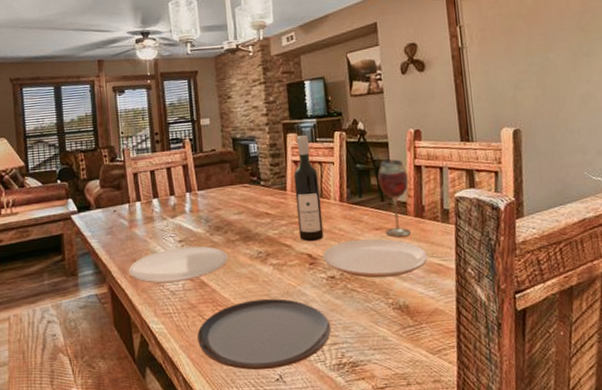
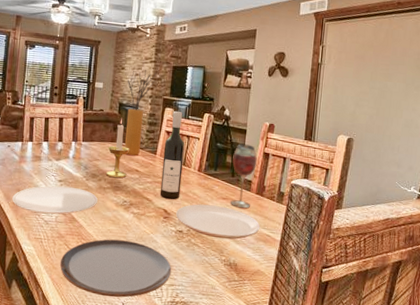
candlestick: none [228,155,257,227] -> present [105,118,129,179]
vase: none [236,94,269,198] -> present [124,70,157,156]

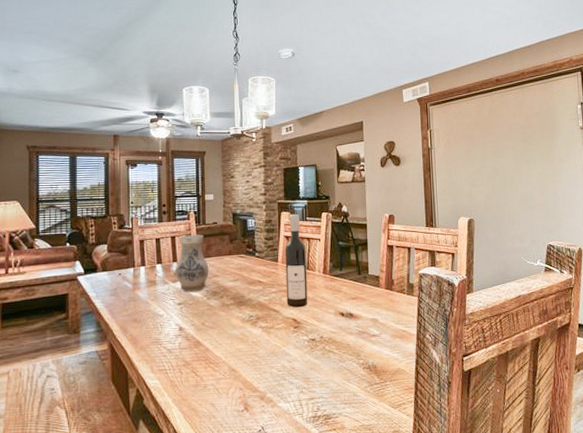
plate: present [12,185,98,215] -> none [129,308,222,342]
plate: present [59,239,172,298] -> none [189,358,310,422]
ceramic pitcher: none [60,118,91,172] -> present [176,235,209,293]
candlestick: present [105,118,129,179] -> none [226,229,250,293]
vase: present [124,70,157,156] -> none [238,175,268,267]
plate: present [176,204,260,240] -> none [306,307,395,342]
wineglass: present [230,144,257,209] -> none [357,239,382,306]

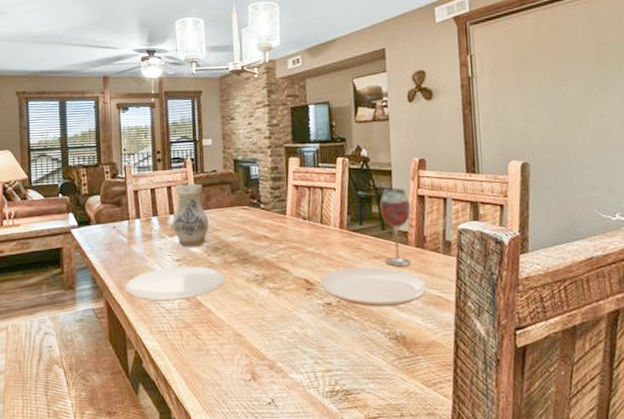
plate: none [129,308,222,342] -> present [126,266,224,302]
bottle: present [285,213,308,308] -> none [294,159,322,267]
plate: none [306,307,395,342] -> present [320,267,428,307]
wineglass: none [357,239,382,306] -> present [380,188,411,267]

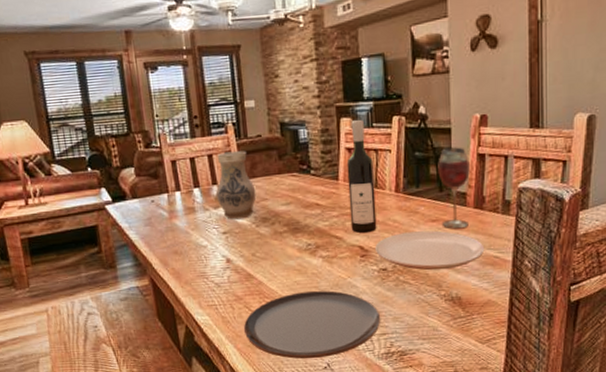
plate: present [126,266,224,302] -> none [170,237,275,276]
plate: none [190,323,326,393] -> present [243,290,381,359]
bottle: none [294,159,322,267] -> present [346,119,377,234]

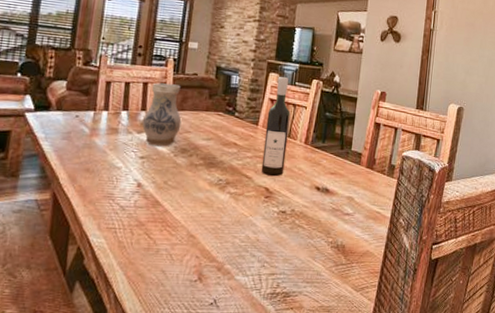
plate: present [243,290,381,359] -> none [137,225,273,294]
plate: present [375,230,485,271] -> none [279,180,370,219]
wineglass: present [438,147,470,229] -> none [338,113,368,184]

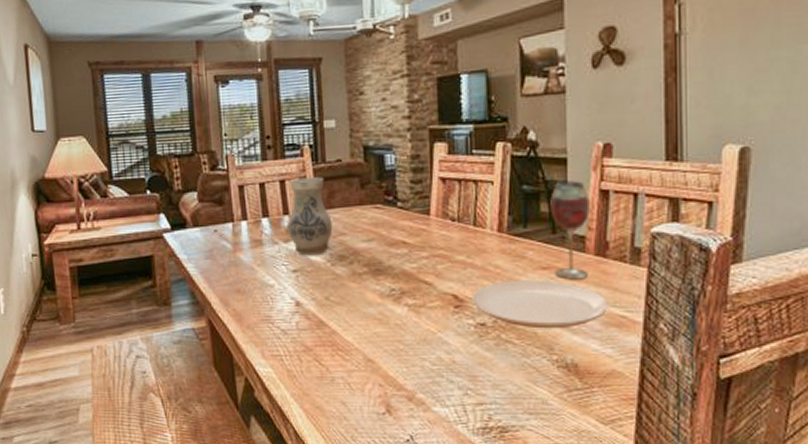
bottle: present [261,76,291,177] -> none [440,144,475,280]
plate: none [279,180,370,219] -> present [472,280,608,329]
wineglass: none [338,113,368,184] -> present [550,180,590,280]

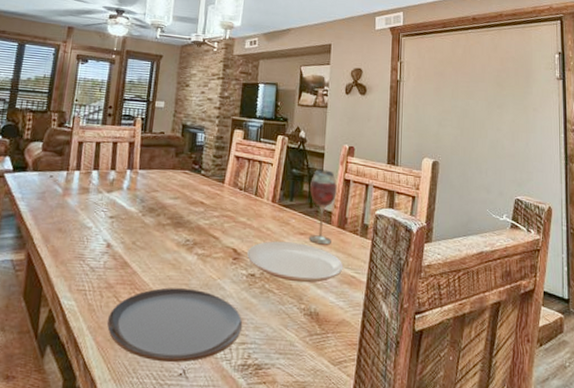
ceramic pitcher: present [288,177,333,256] -> none [112,142,150,206]
plate: none [311,346,478,429] -> present [106,287,243,363]

